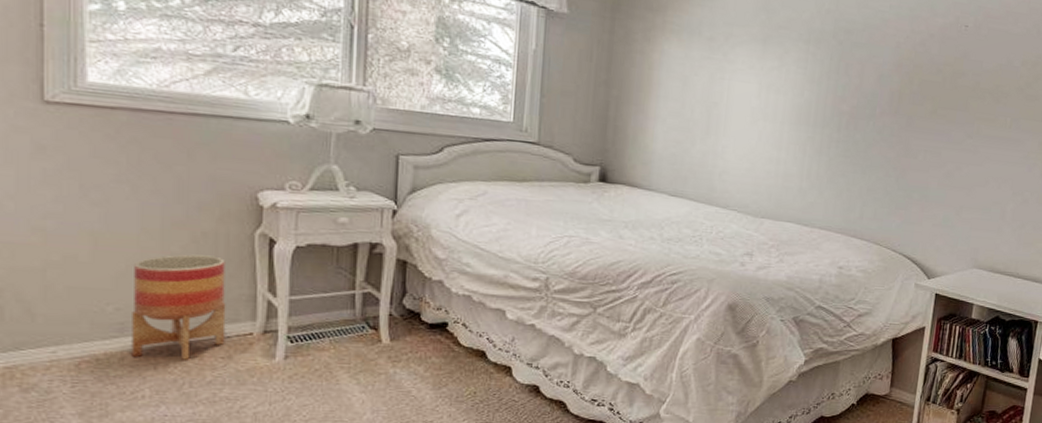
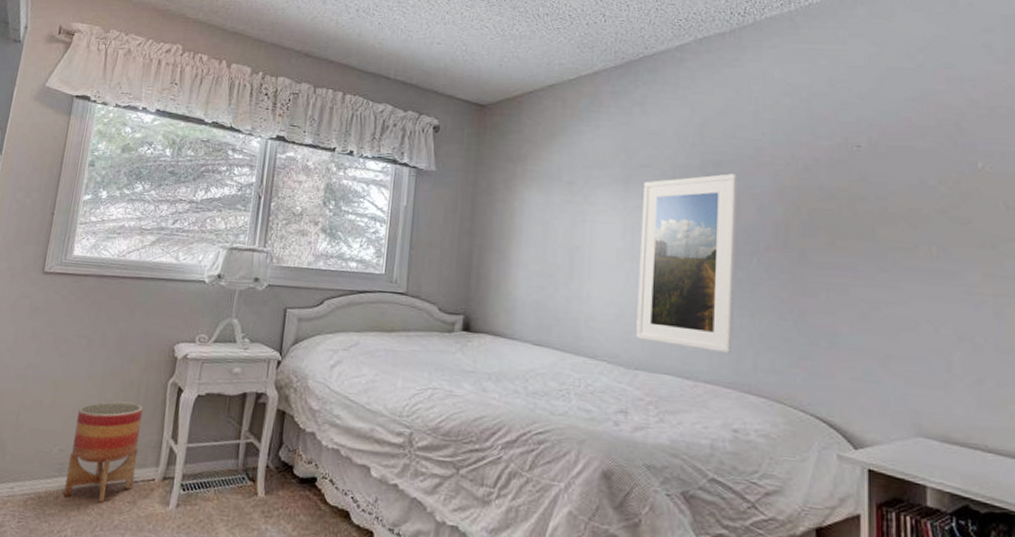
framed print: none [764,42,865,205] -> present [636,173,738,354]

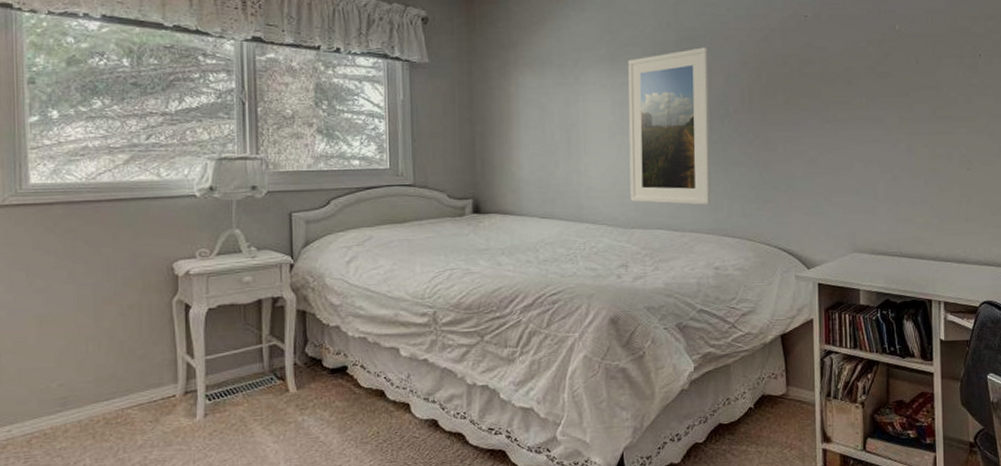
planter: present [63,401,143,503] -> none [72,326,152,430]

